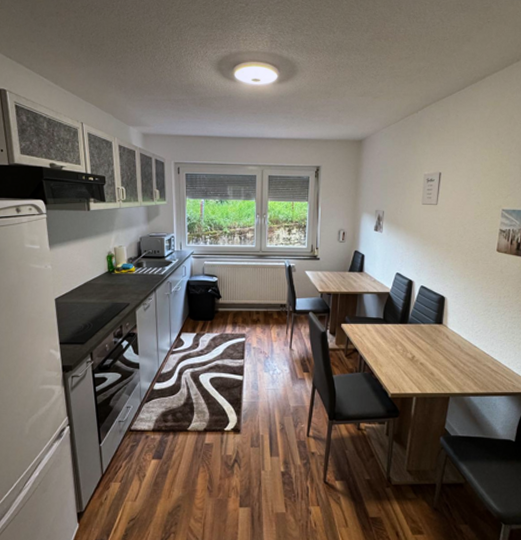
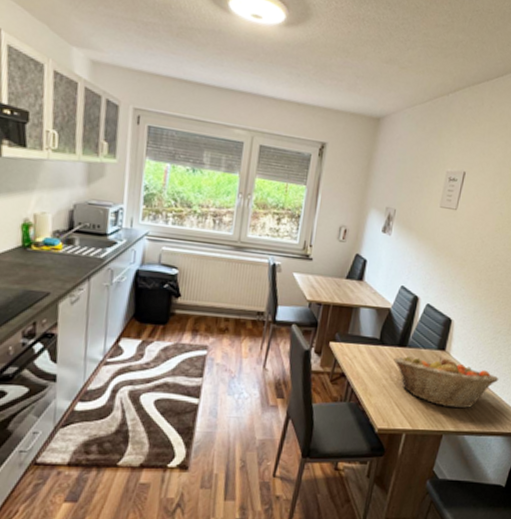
fruit basket: none [397,329,496,373] -> present [393,356,499,409]

